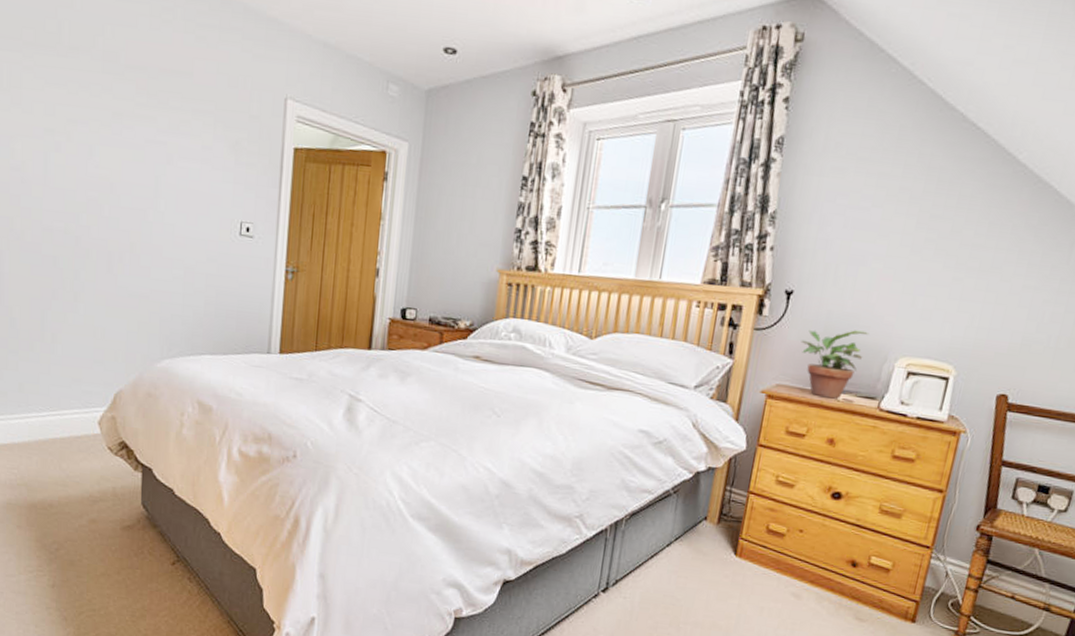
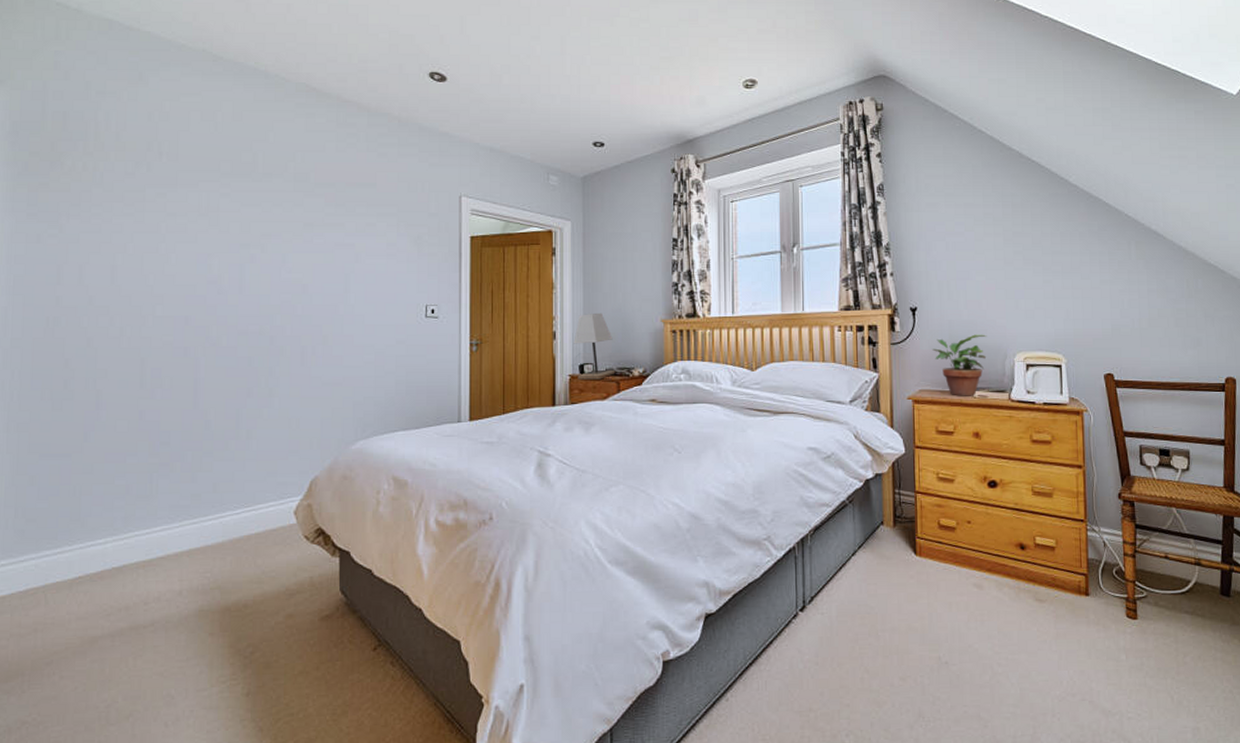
lamp: none [397,252,441,328] -> present [573,312,616,380]

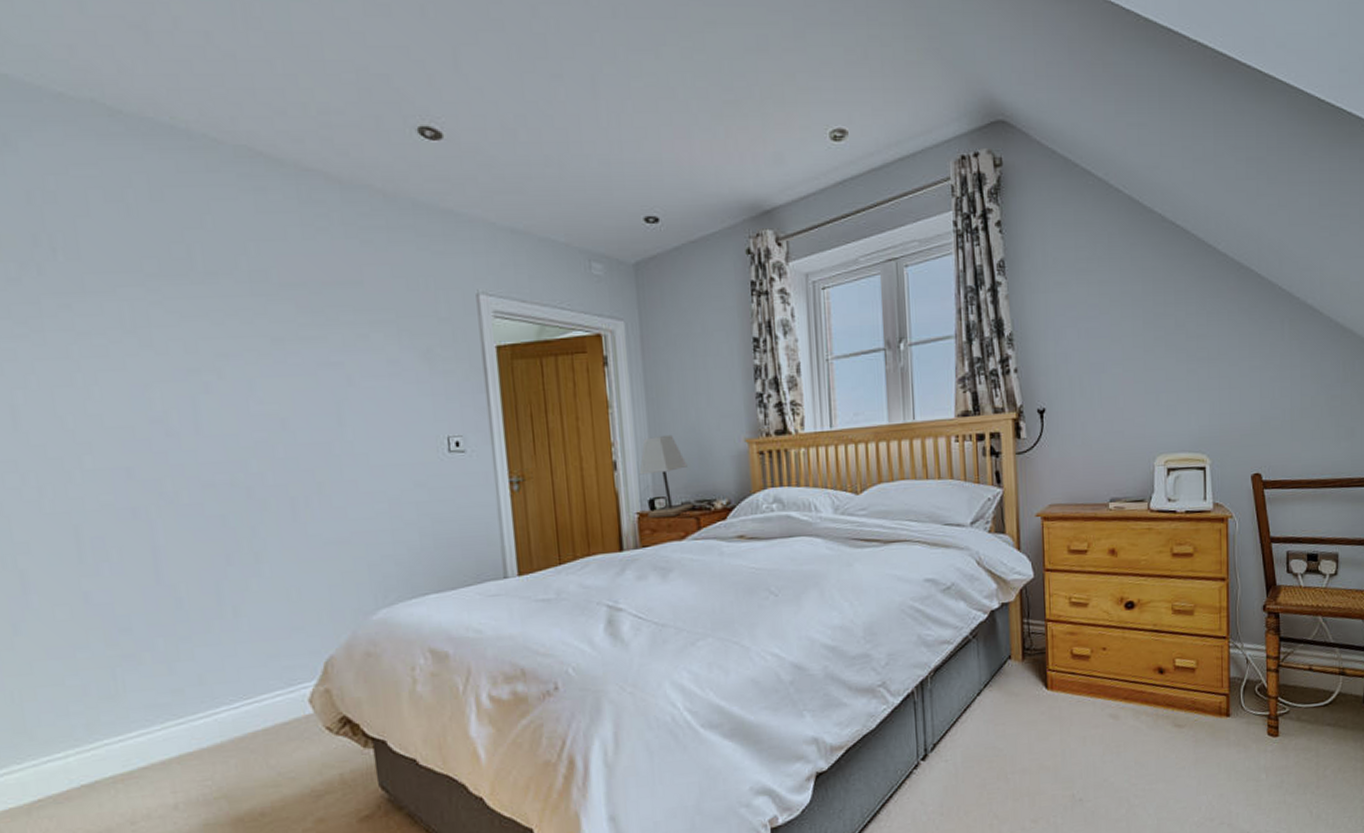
potted plant: present [932,334,987,396] -> none [1063,436,1124,510]

